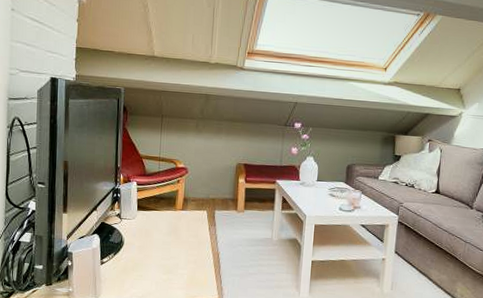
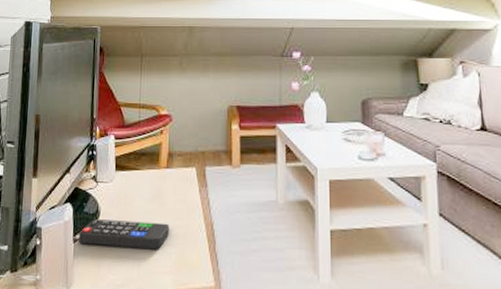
remote control: none [105,247,183,271] -> present [79,219,169,249]

